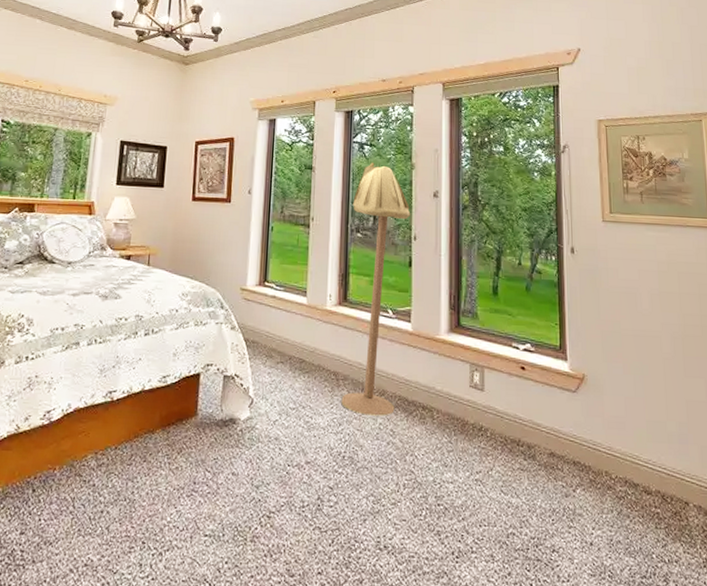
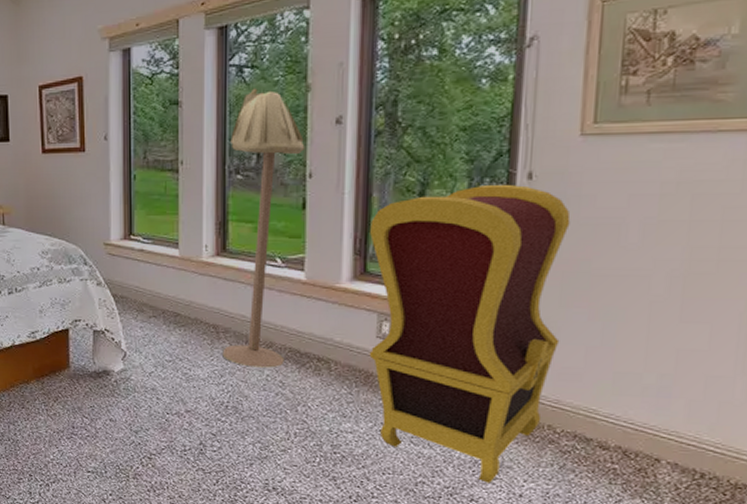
armchair: none [462,255,606,532] -> present [369,184,571,483]

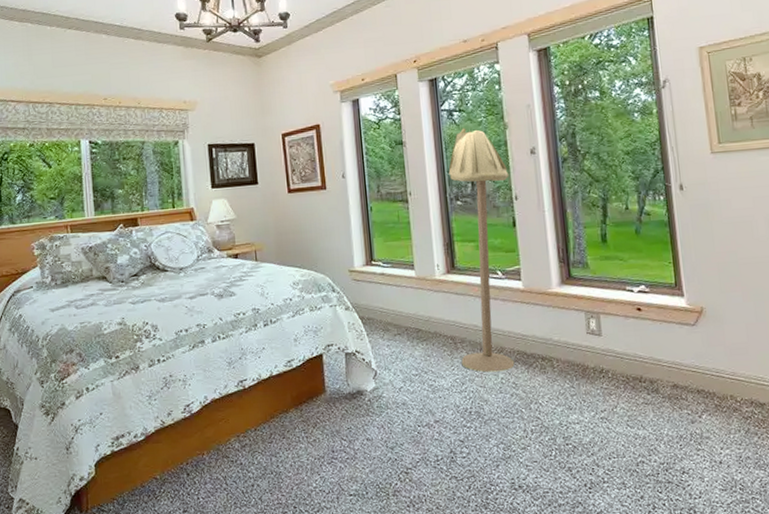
armchair: present [369,184,571,483] -> none [568,195,726,455]

